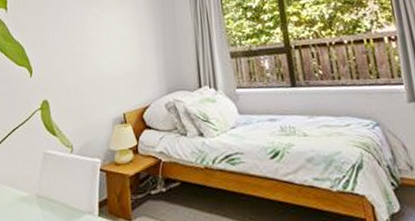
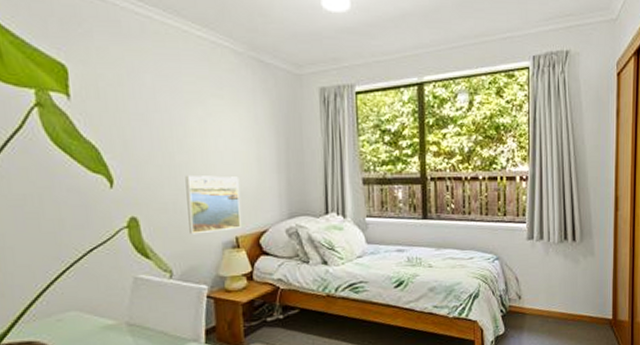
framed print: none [84,60,128,113] -> present [185,175,241,235]

